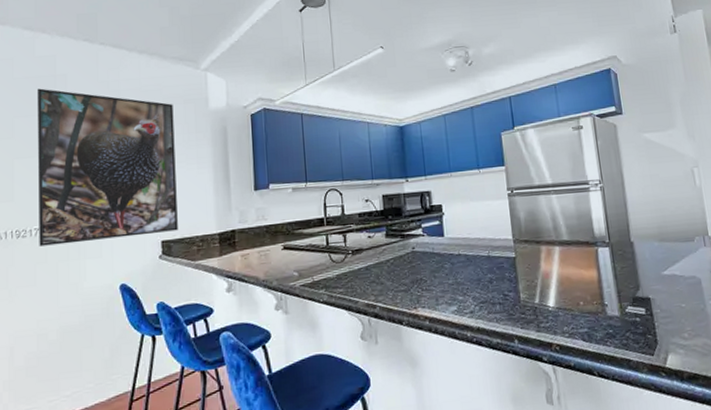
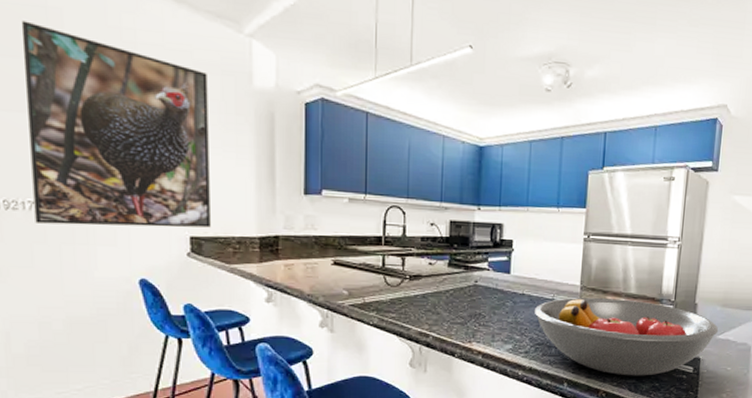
fruit bowl: none [472,246,662,326] -> present [534,297,719,376]

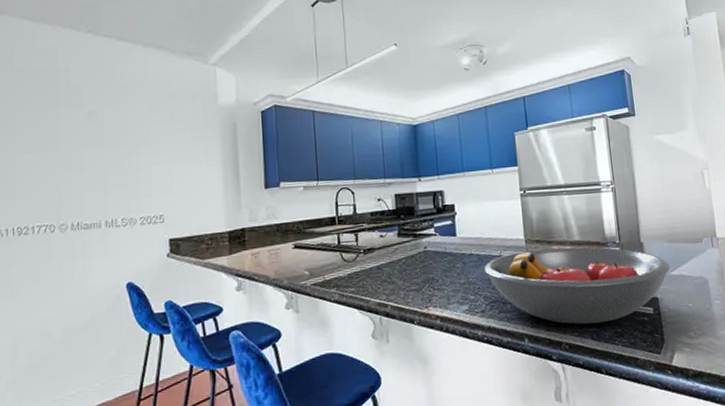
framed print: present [21,20,211,228] -> none [38,81,186,244]

